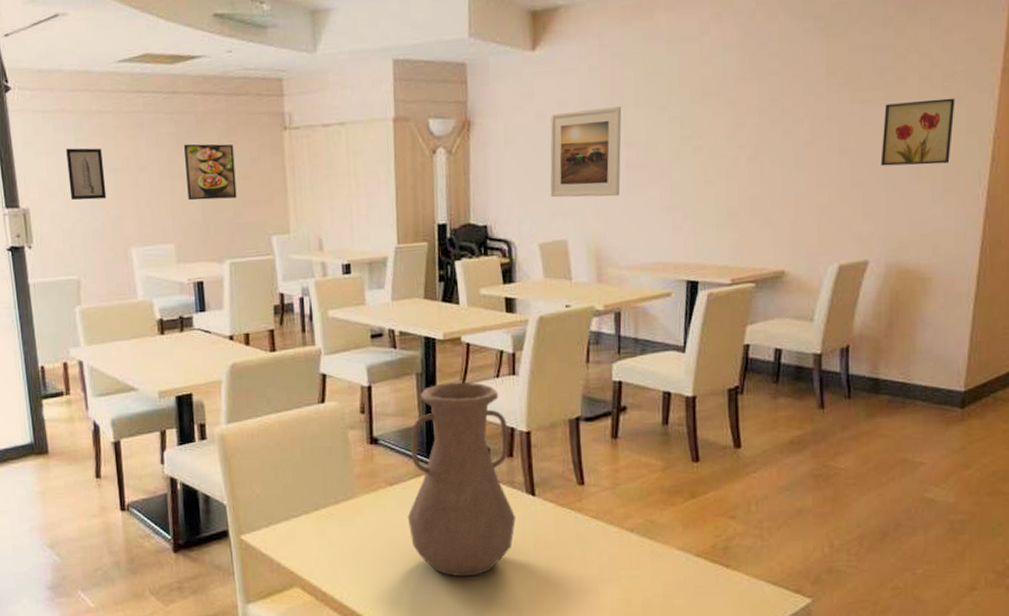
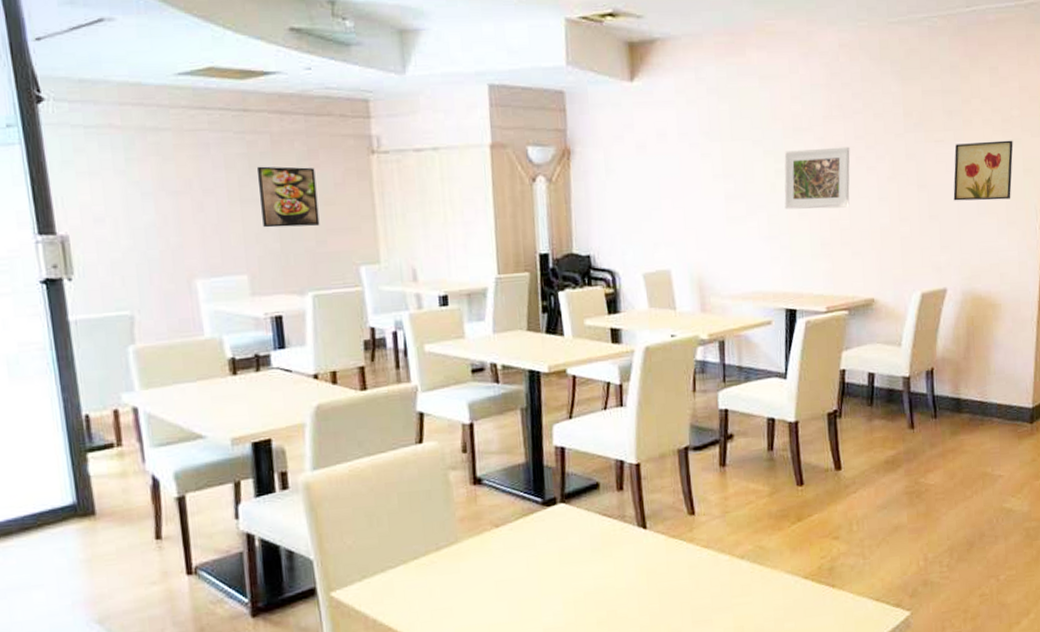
wall art: present [66,148,107,201] -> none [114,168,165,227]
vase: present [407,382,516,577] -> none [515,415,628,619]
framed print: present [550,106,622,198] -> none [650,139,720,228]
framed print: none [689,110,764,178] -> present [784,147,850,210]

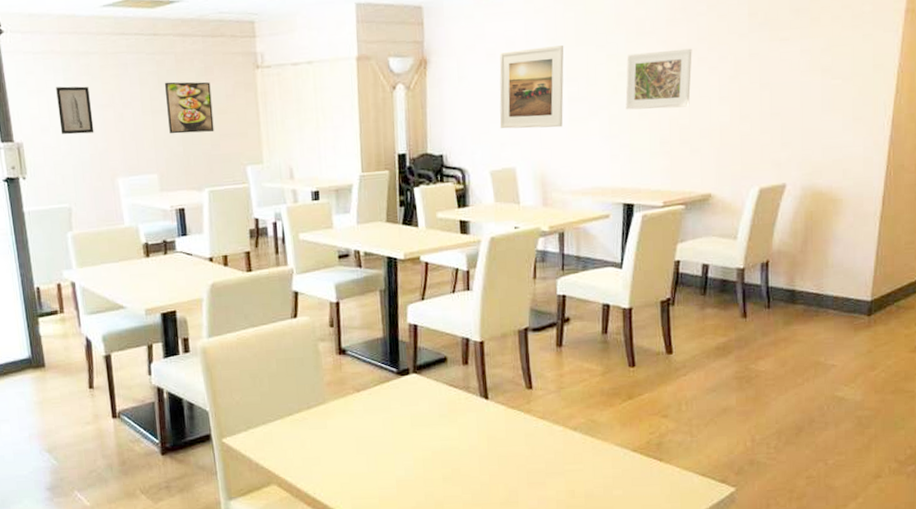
wall art: none [114,168,165,227] -> present [56,86,94,135]
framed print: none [650,139,720,228] -> present [499,45,564,129]
wall art: present [953,140,1013,201] -> none [797,36,864,99]

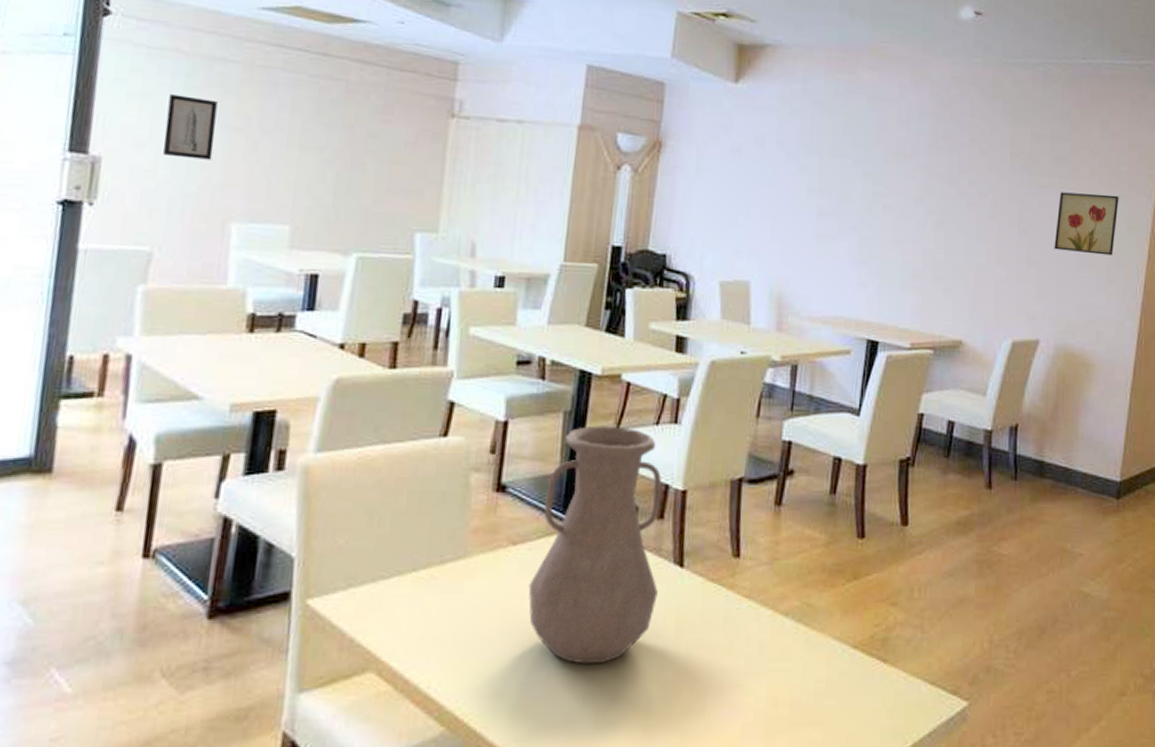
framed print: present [164,81,214,134] -> none [319,113,387,185]
vase: none [373,297,471,473] -> present [528,425,662,665]
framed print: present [499,45,564,129] -> none [737,148,819,243]
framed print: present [625,48,692,110] -> none [878,175,952,241]
wall art: none [797,36,864,99] -> present [1054,192,1119,256]

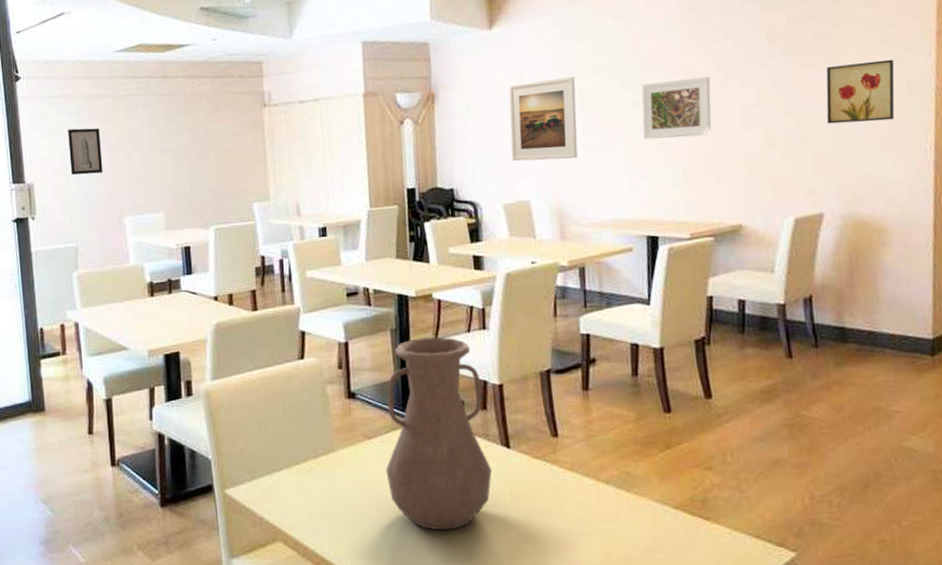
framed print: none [737,148,819,243] -> present [509,77,578,162]
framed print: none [878,175,952,241] -> present [641,76,712,140]

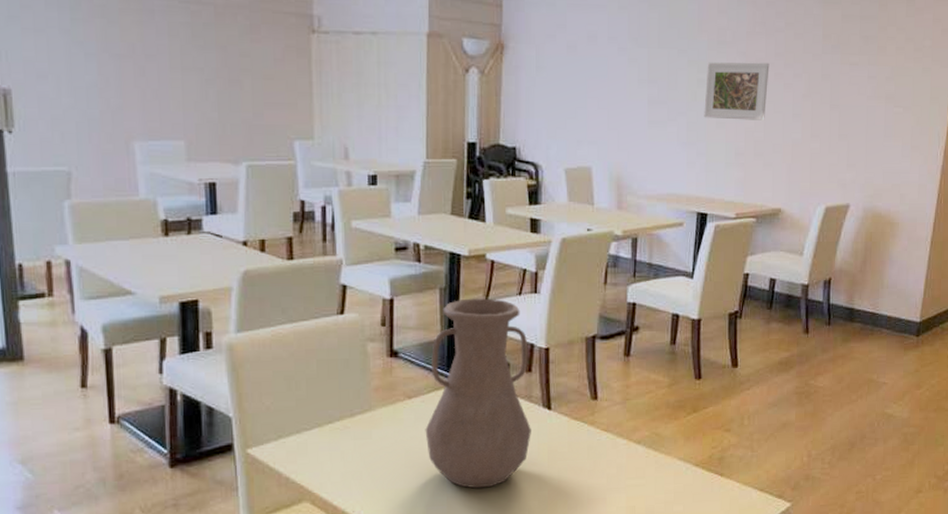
wall art: present [68,128,103,175] -> none [60,27,107,86]
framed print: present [509,77,578,162] -> none [577,45,647,130]
wall art: present [826,59,895,124] -> none [863,68,923,125]

